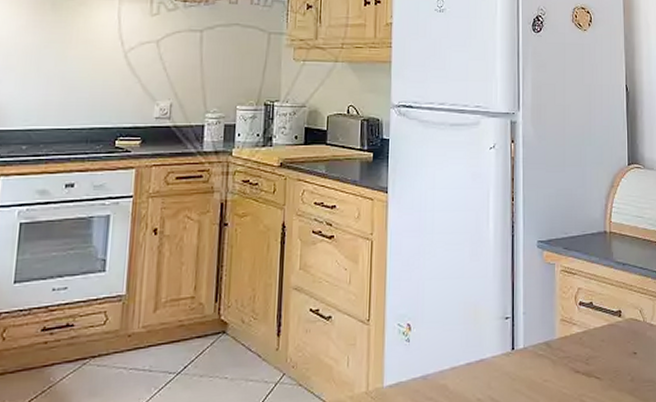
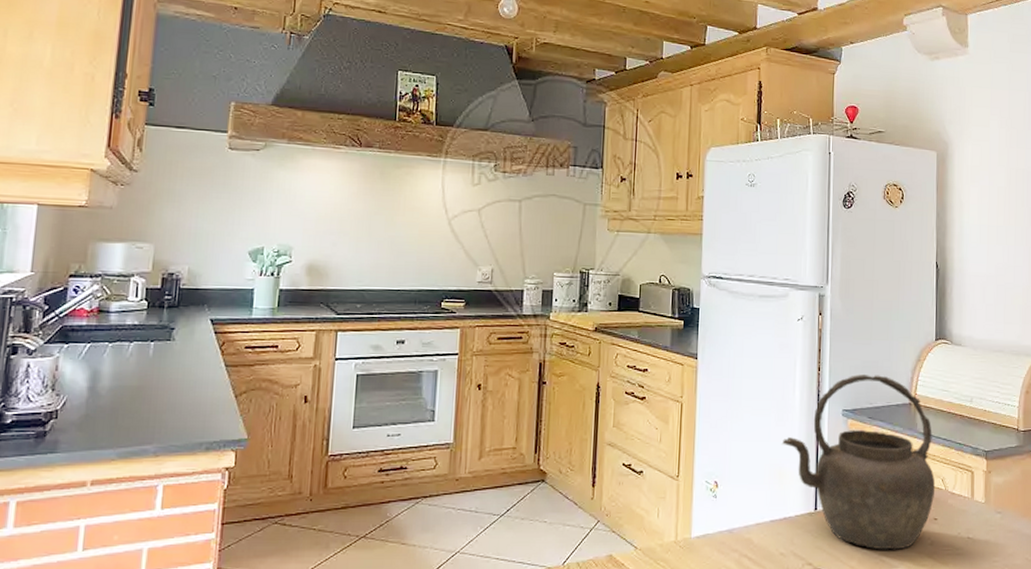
kettle: none [476,203,634,390] -> present [781,375,936,550]

